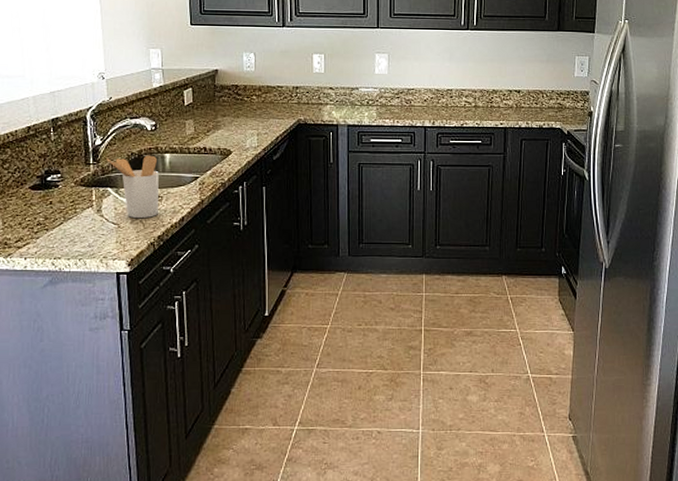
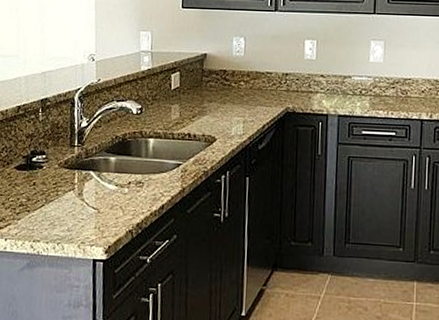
utensil holder: present [106,155,159,219] -> none [91,139,142,205]

